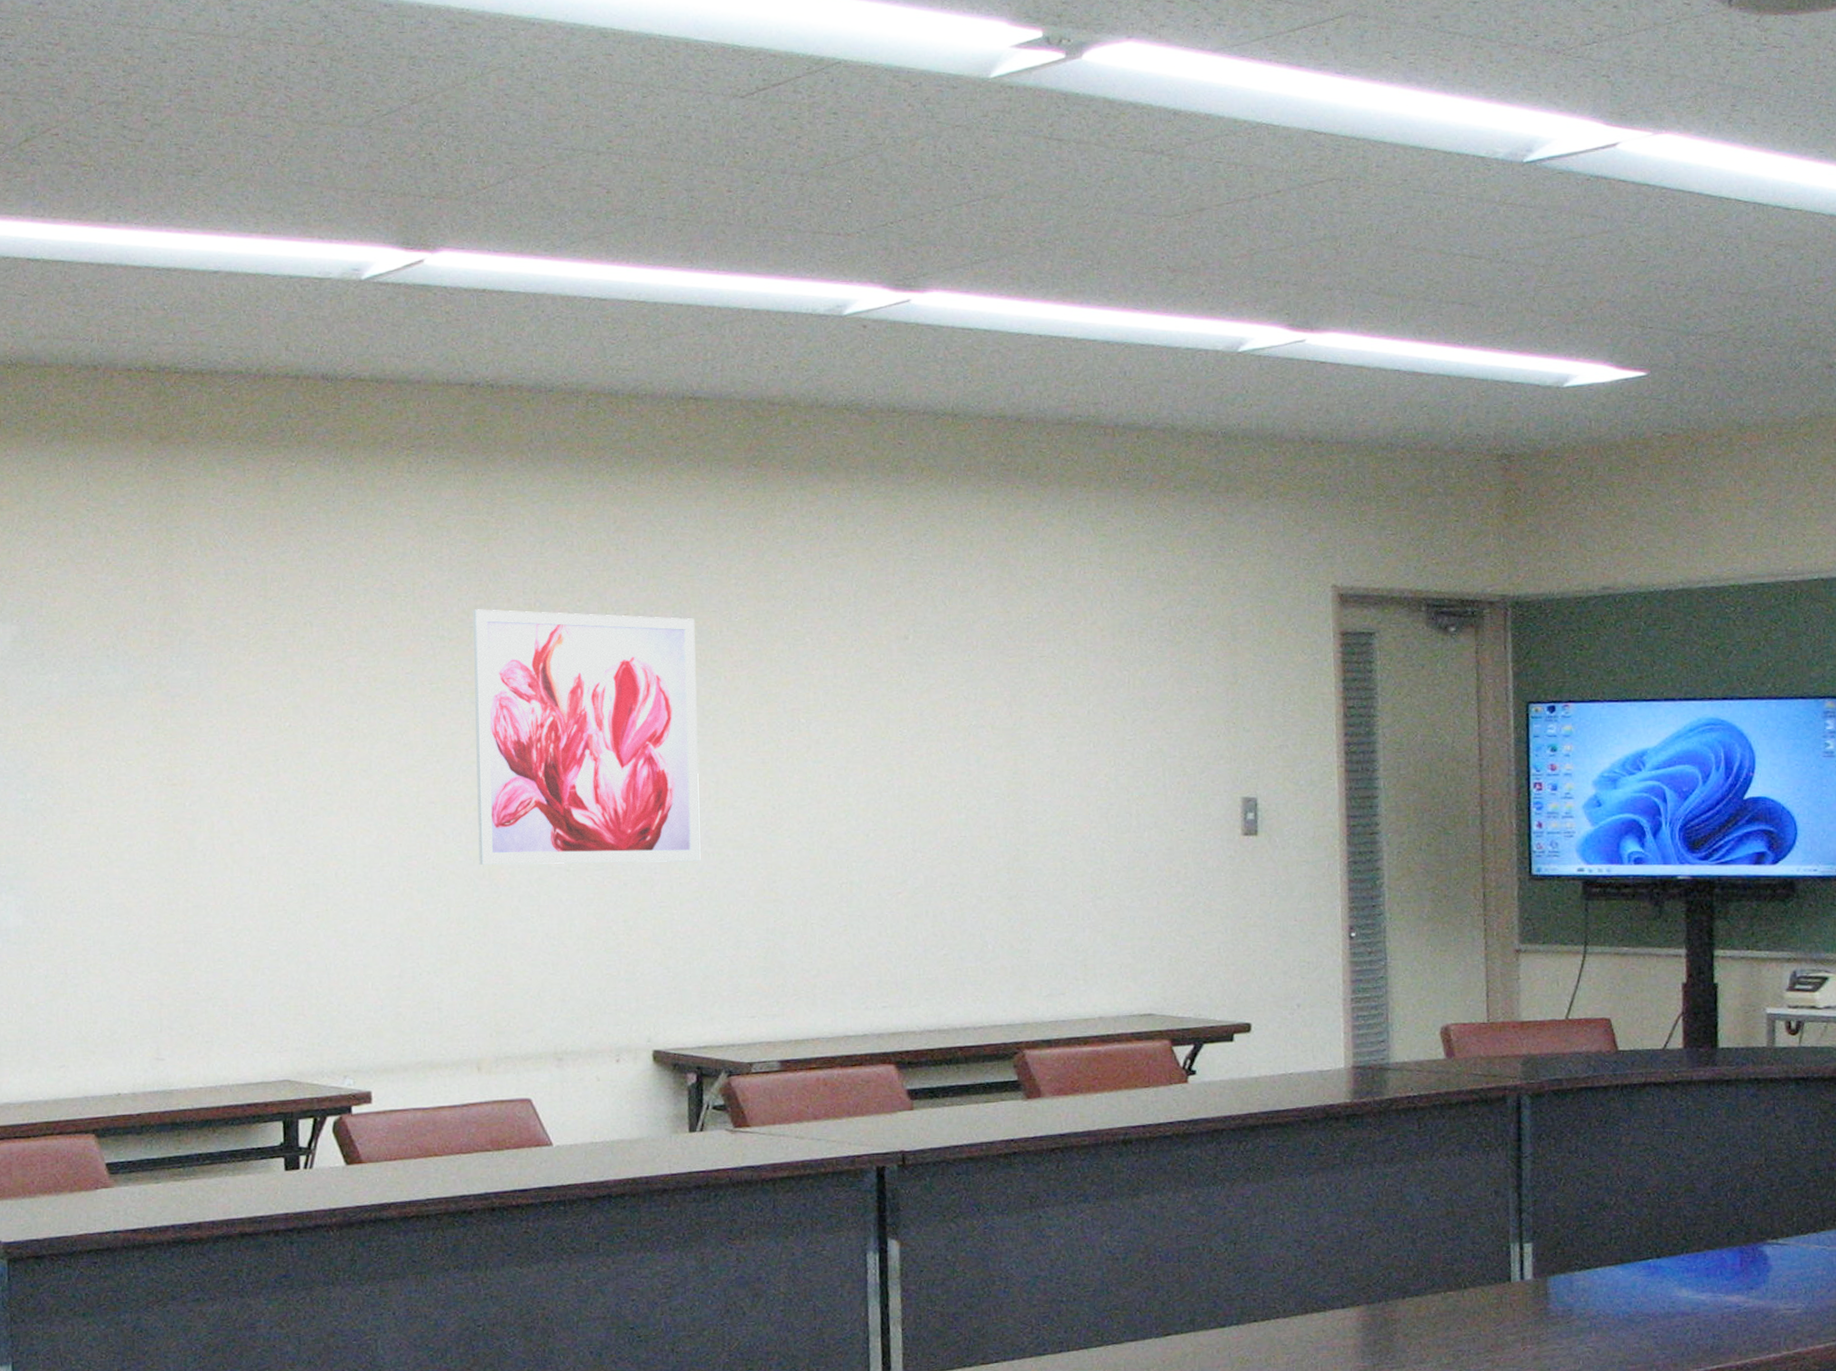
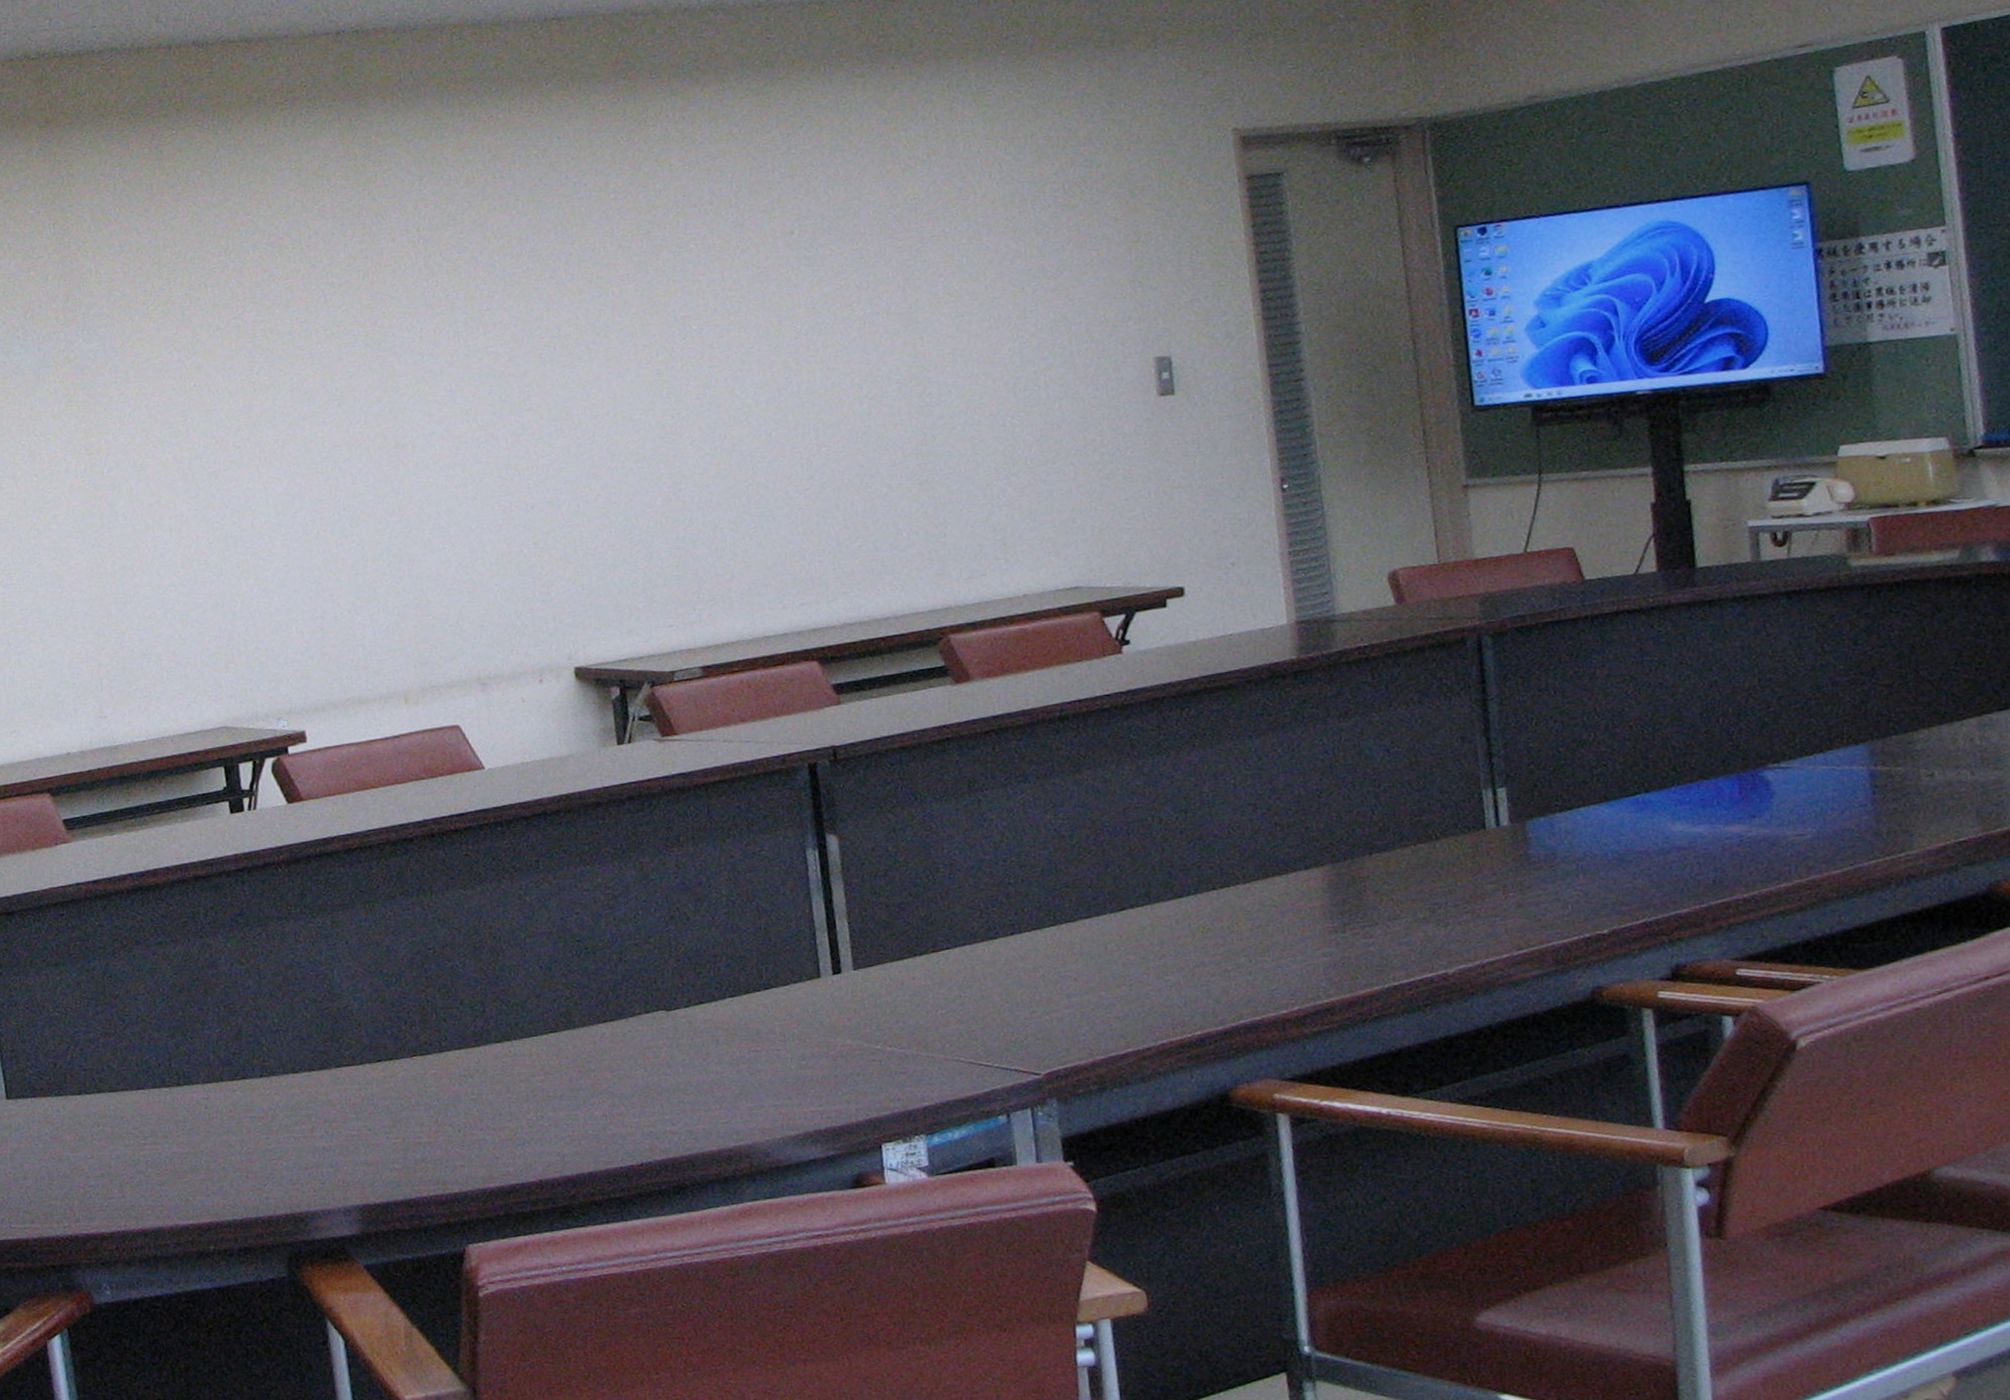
wall art: present [473,609,701,865] -> none [359,237,605,502]

